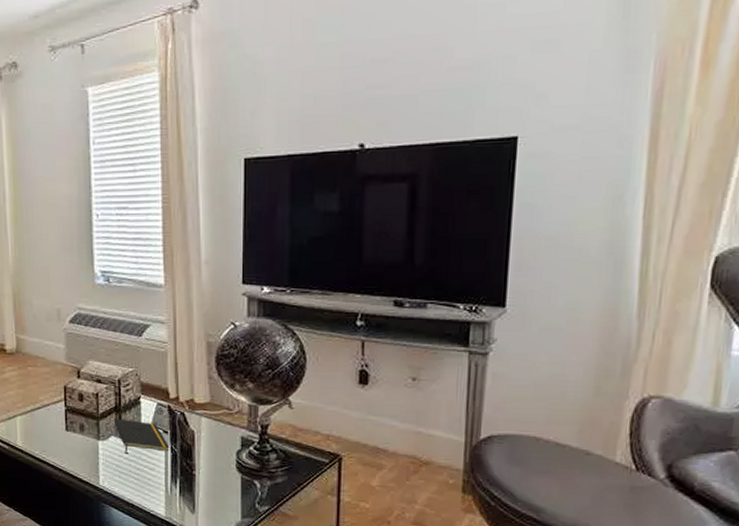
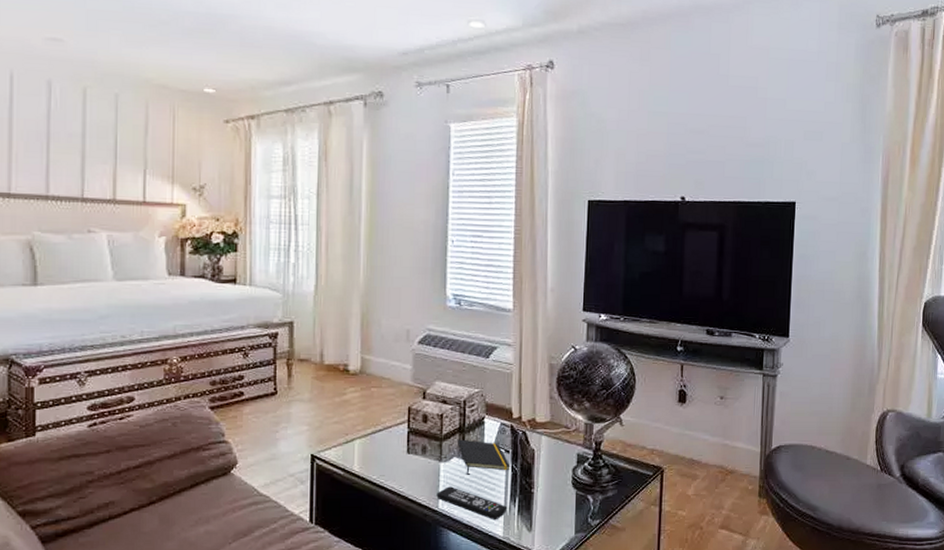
remote control: none [97,464,168,500] -> present [436,486,507,520]

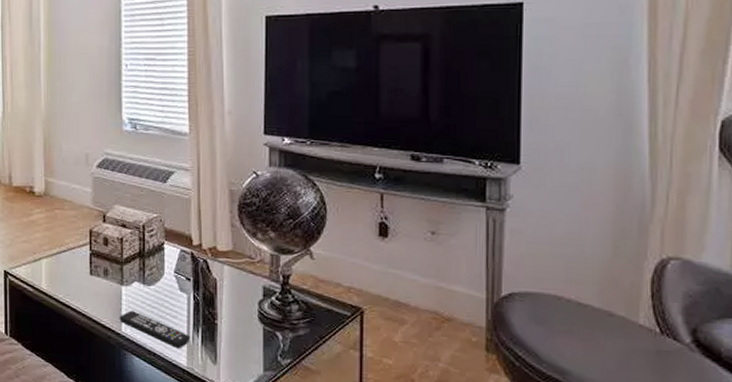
notepad: present [458,439,511,475] -> none [138,264,192,300]

